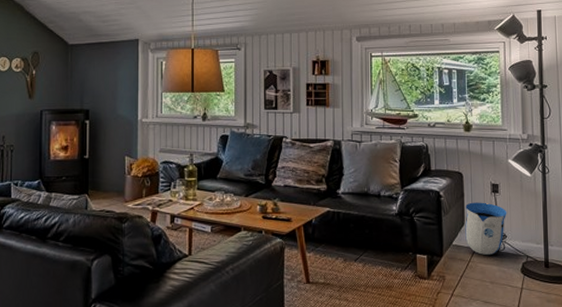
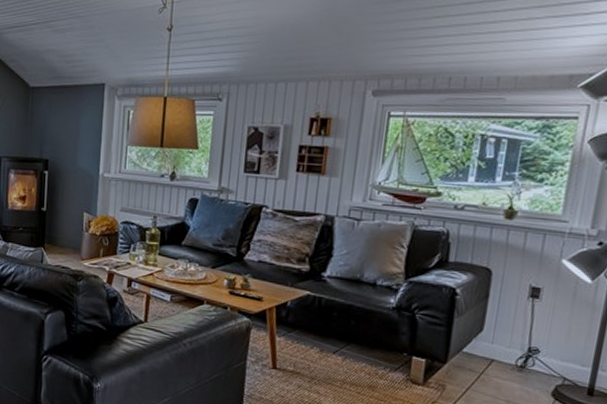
sun visor: present [465,202,507,255] -> none [481,305,547,370]

